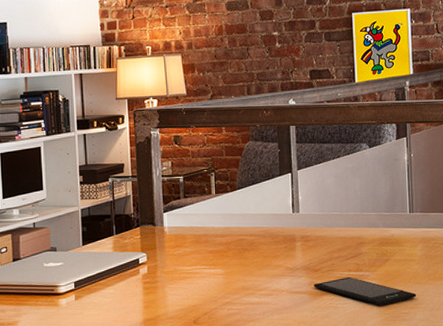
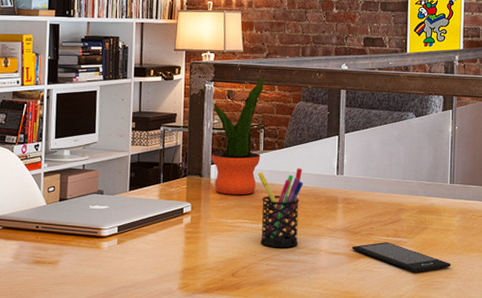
potted plant: none [161,117,213,242] -> present [211,75,265,195]
pen holder: none [212,209,260,292] -> present [258,168,304,248]

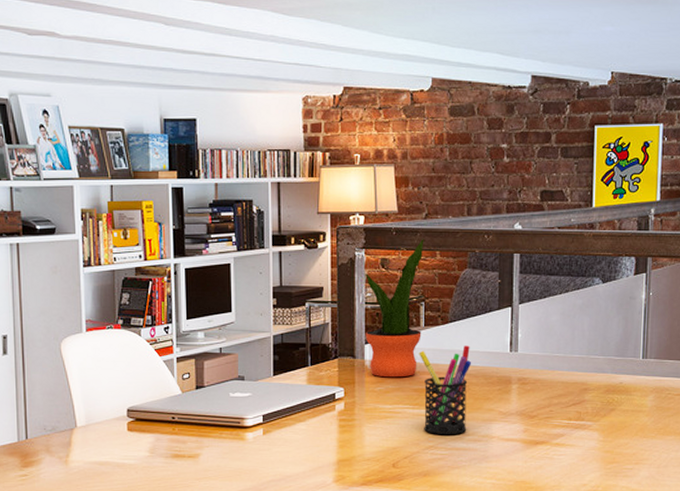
smartphone: present [352,242,451,272] -> none [528,426,643,459]

